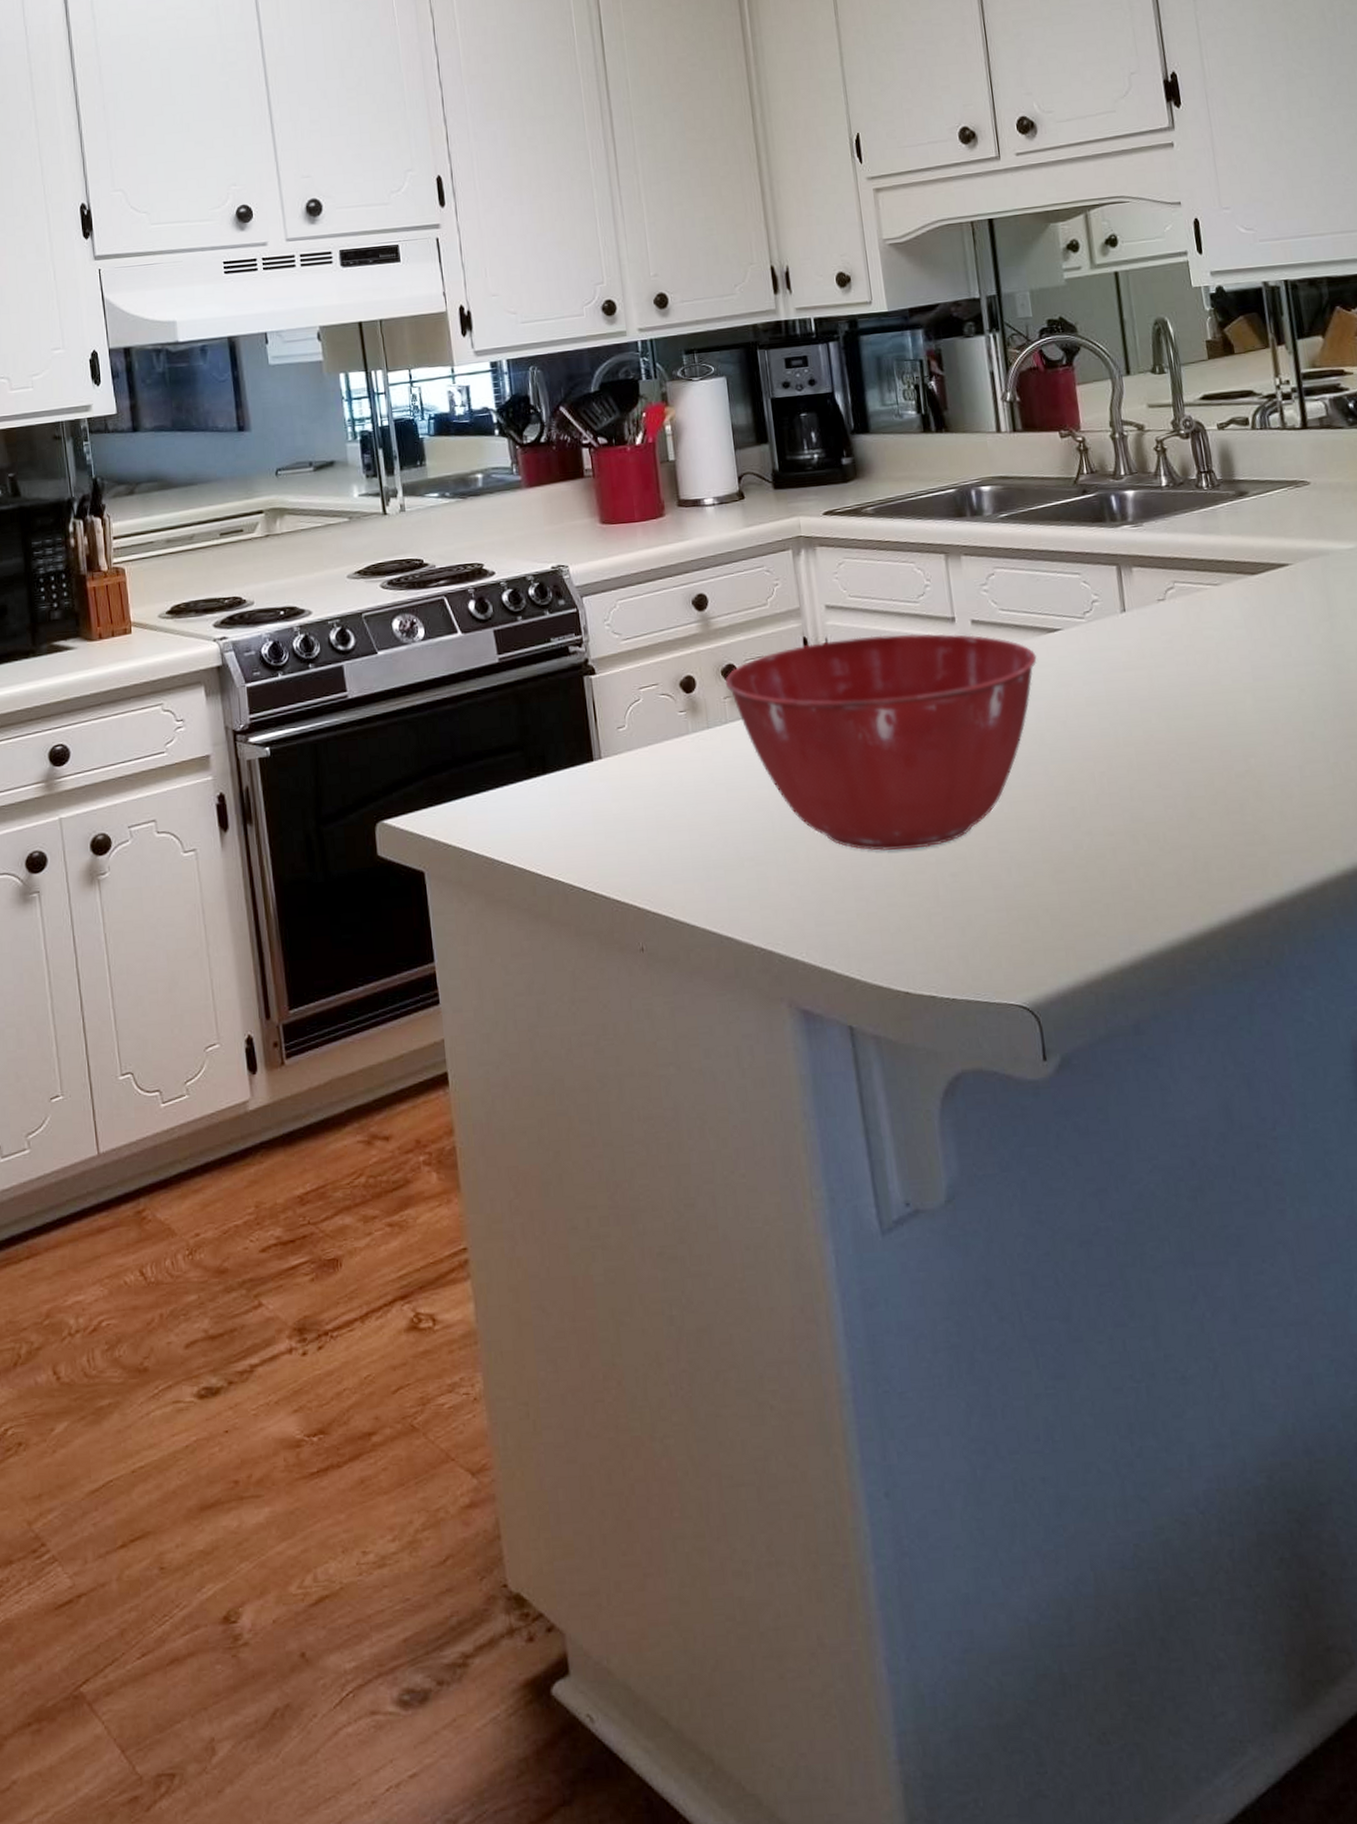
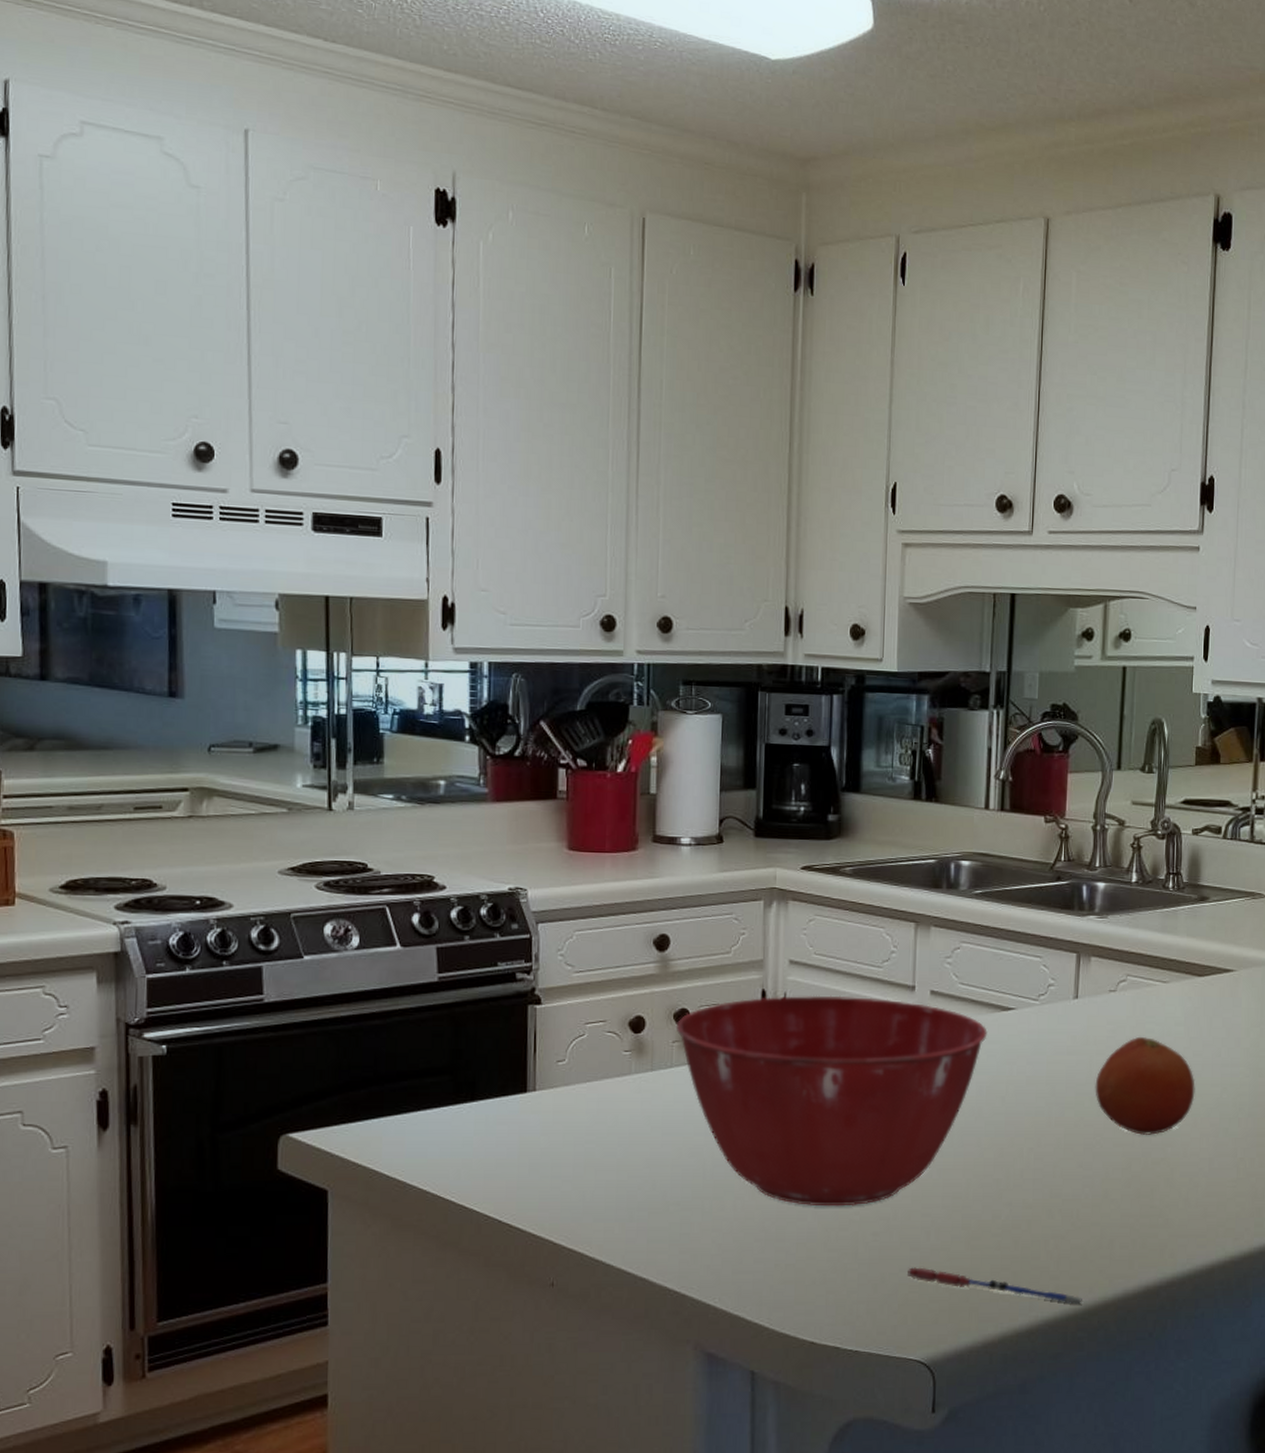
pen: none [993,906,1186,935] -> present [906,1267,1082,1305]
fruit: none [1159,643,1271,748] -> present [1095,1036,1195,1135]

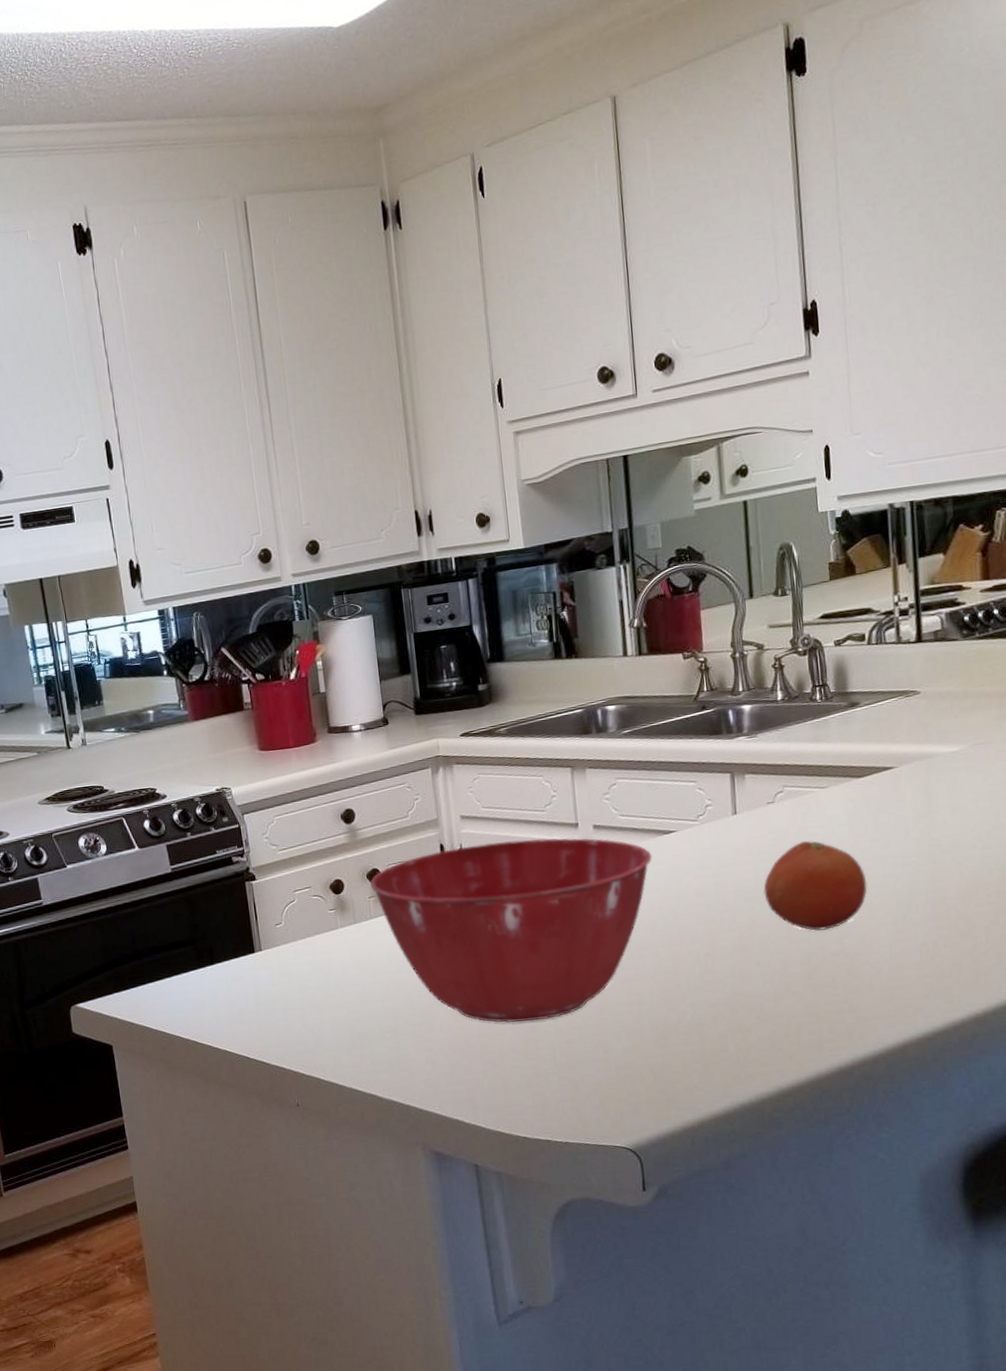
pen: present [906,1267,1082,1305] -> none [603,1066,776,1089]

